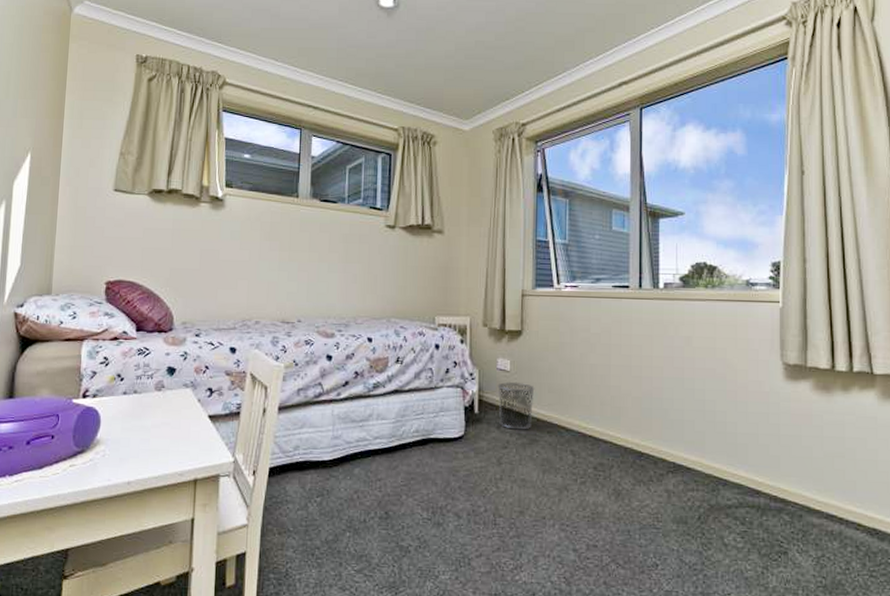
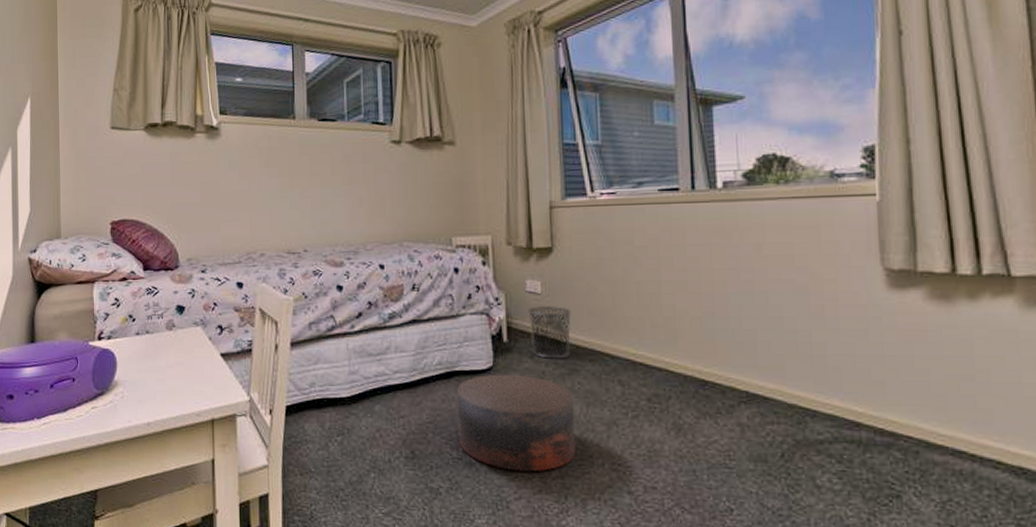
stool: none [429,442,532,532] -> present [457,374,576,472]

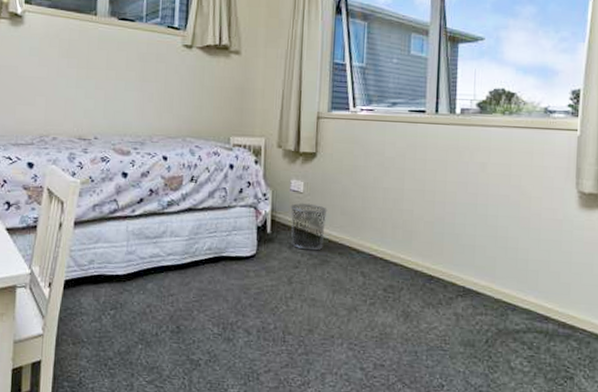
stool: present [457,374,576,472] -> none [220,261,322,349]

